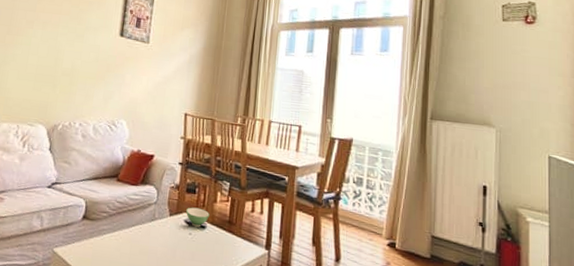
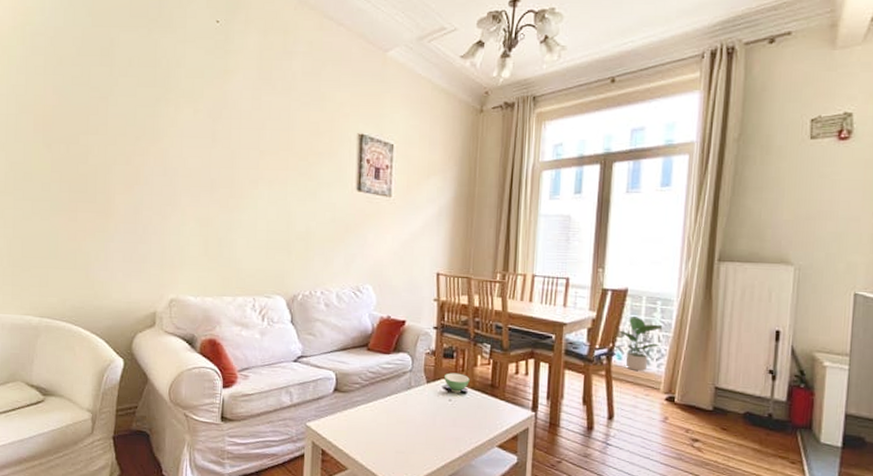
potted plant: none [344,163,384,217] -> present [618,315,663,372]

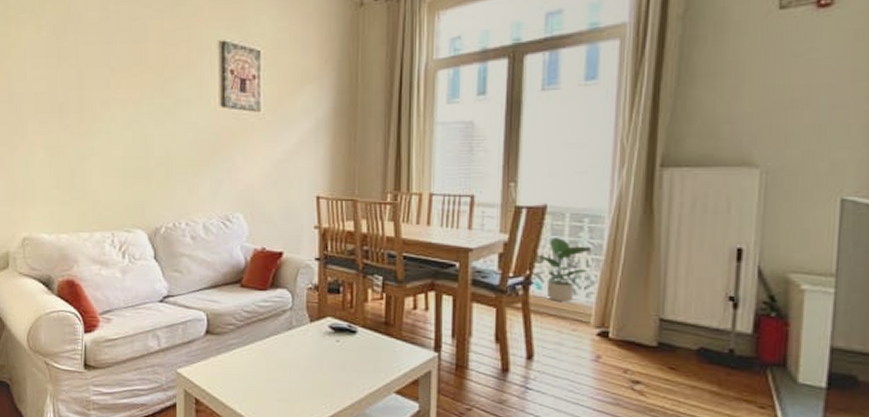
bowl: present [443,372,470,393] -> none [329,310,360,333]

